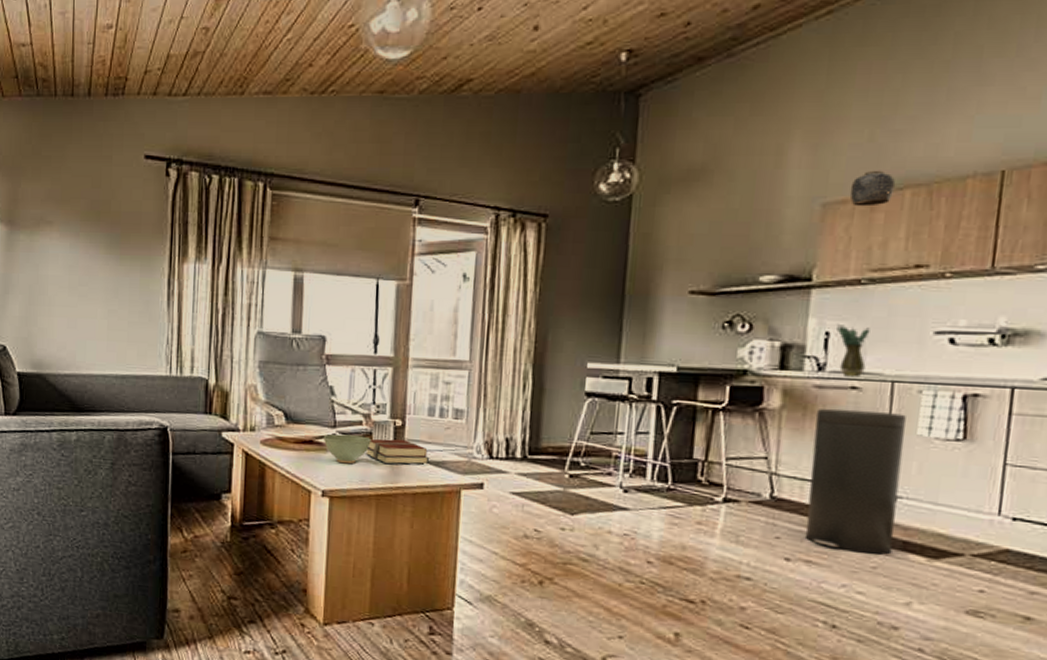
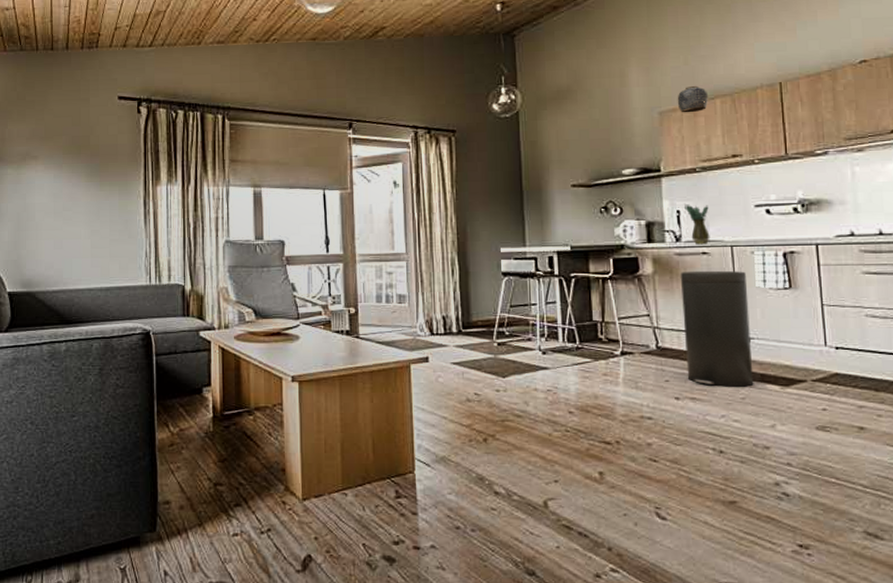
bowl: present [323,434,371,464] -> none [289,324,331,351]
books: present [365,438,430,465] -> none [326,325,382,348]

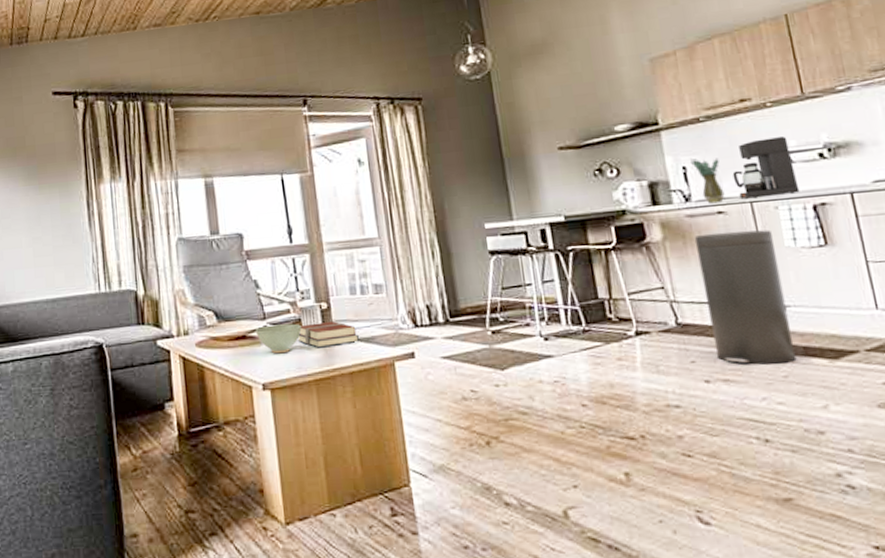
bowl: none [289,324,331,351] -> present [255,323,302,354]
books: none [326,325,382,348] -> present [297,321,360,348]
decorative jar: present [677,85,709,113] -> none [668,26,705,58]
coffee maker: none [719,191,774,244] -> present [732,137,800,200]

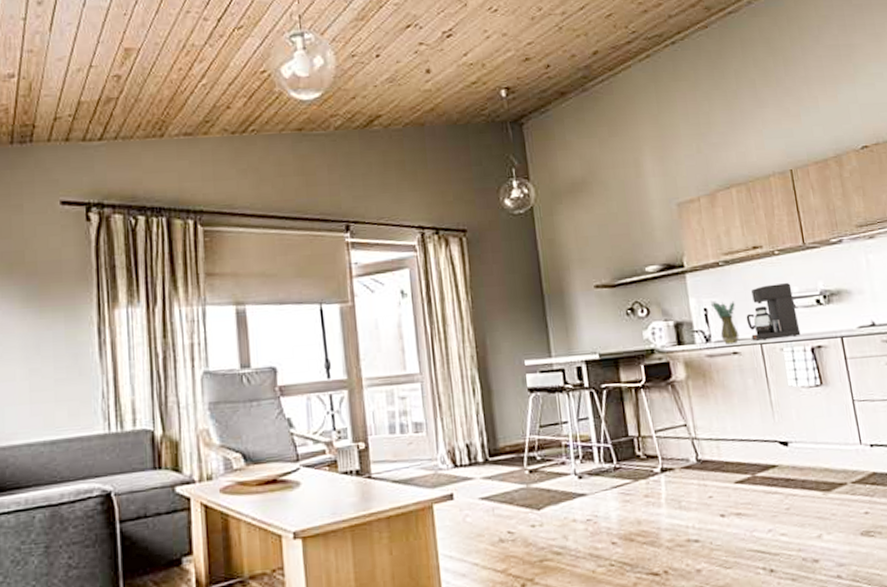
bowl: present [255,323,302,354] -> none [286,465,337,499]
books: present [297,321,360,348] -> none [332,462,398,492]
pedal bin: present [694,229,797,365] -> none [713,370,797,499]

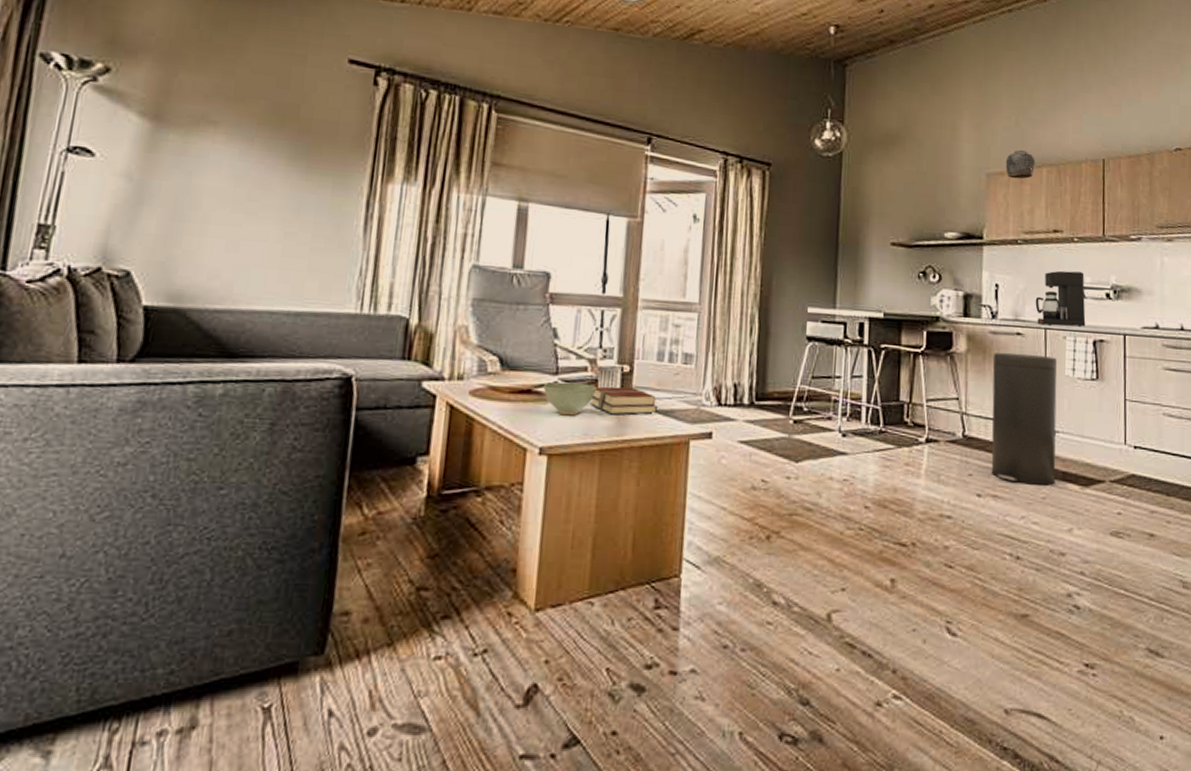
bowl: none [286,465,337,499] -> present [543,381,597,416]
books: none [332,462,398,492] -> present [589,386,658,415]
decorative jar: none [693,174,725,204] -> present [1005,150,1036,179]
vase: present [711,300,740,345] -> none [1003,276,1027,325]
pedal bin: none [713,370,797,499] -> present [991,352,1057,486]

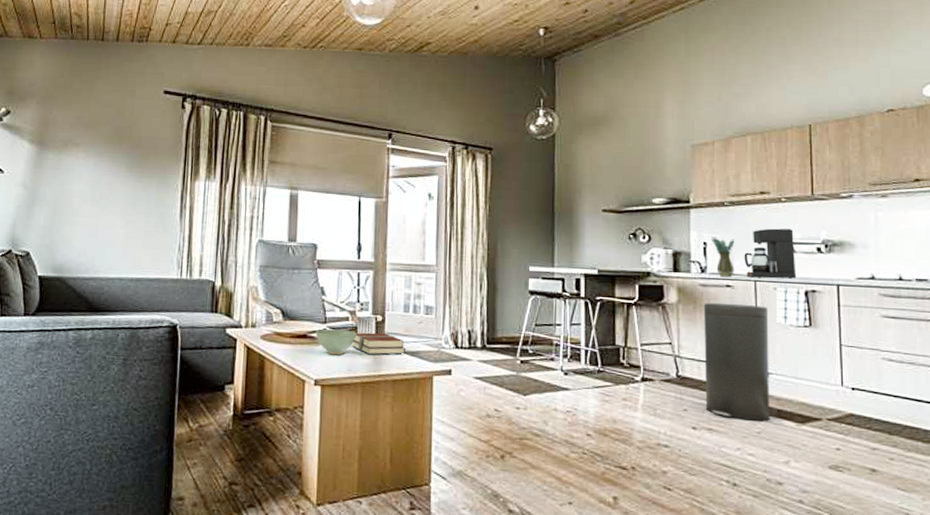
vase: none [1003,276,1027,325] -> present [711,235,735,278]
decorative jar: present [1005,150,1036,179] -> none [709,121,740,148]

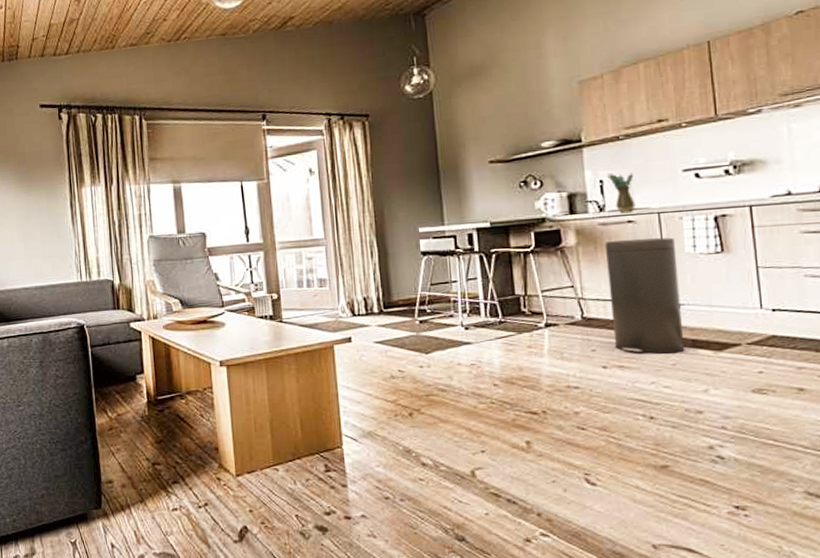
bowl: present [315,329,357,356] -> none [214,311,255,336]
books: present [351,332,406,355] -> none [250,310,305,332]
coffee maker: present [744,228,797,280] -> none [644,154,704,211]

